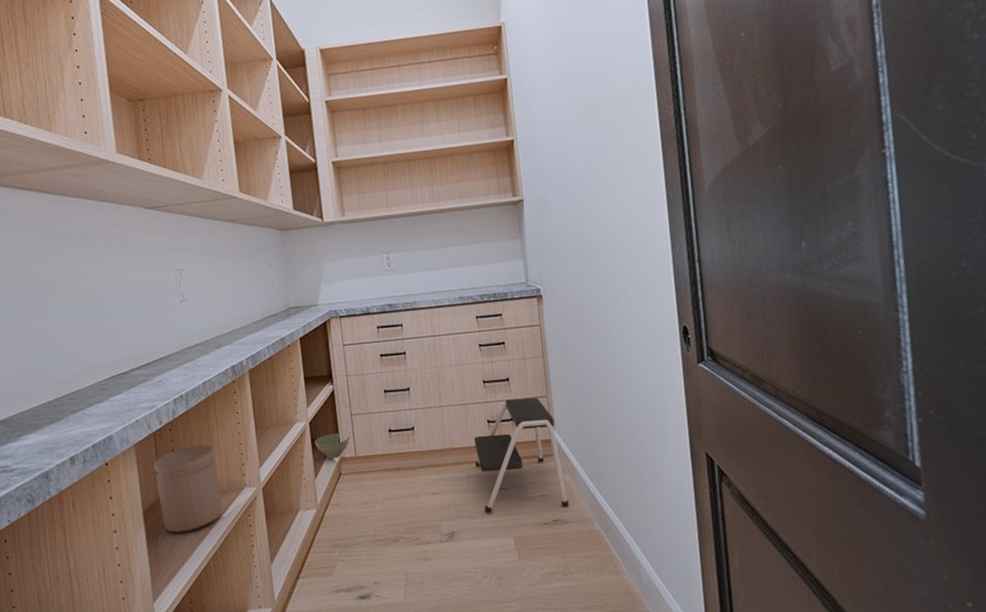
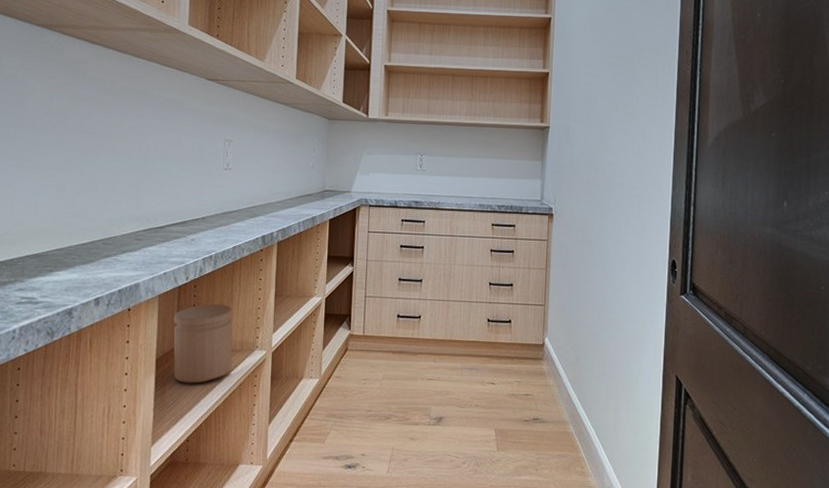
bowl: present [314,433,350,459] -> none [327,311,361,335]
step stool: present [473,397,569,514] -> none [470,303,549,408]

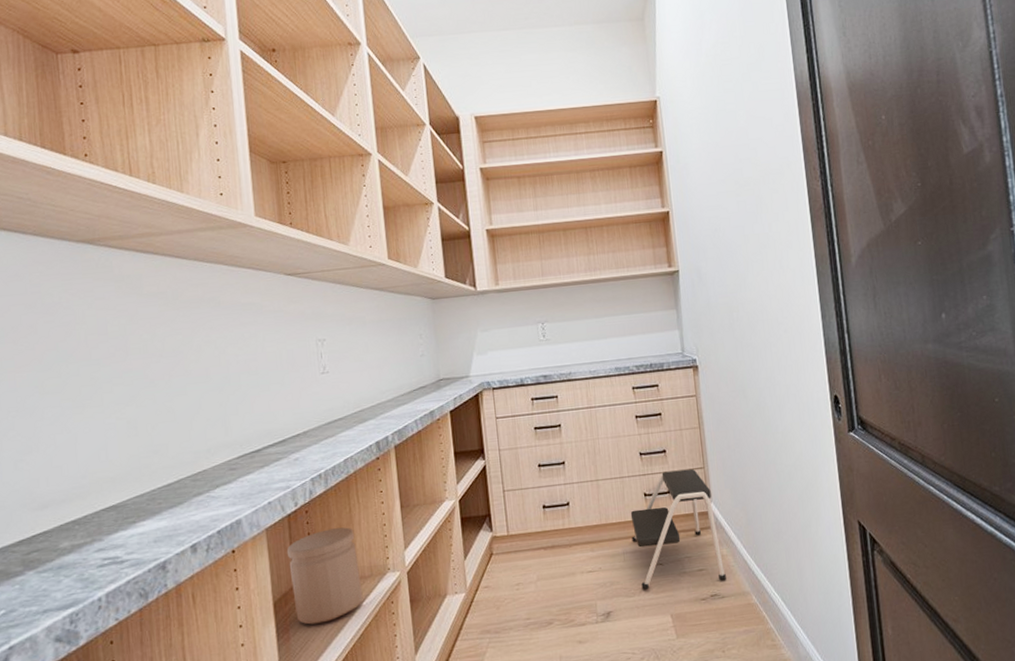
step stool: none [470,303,549,408] -> present [630,468,726,591]

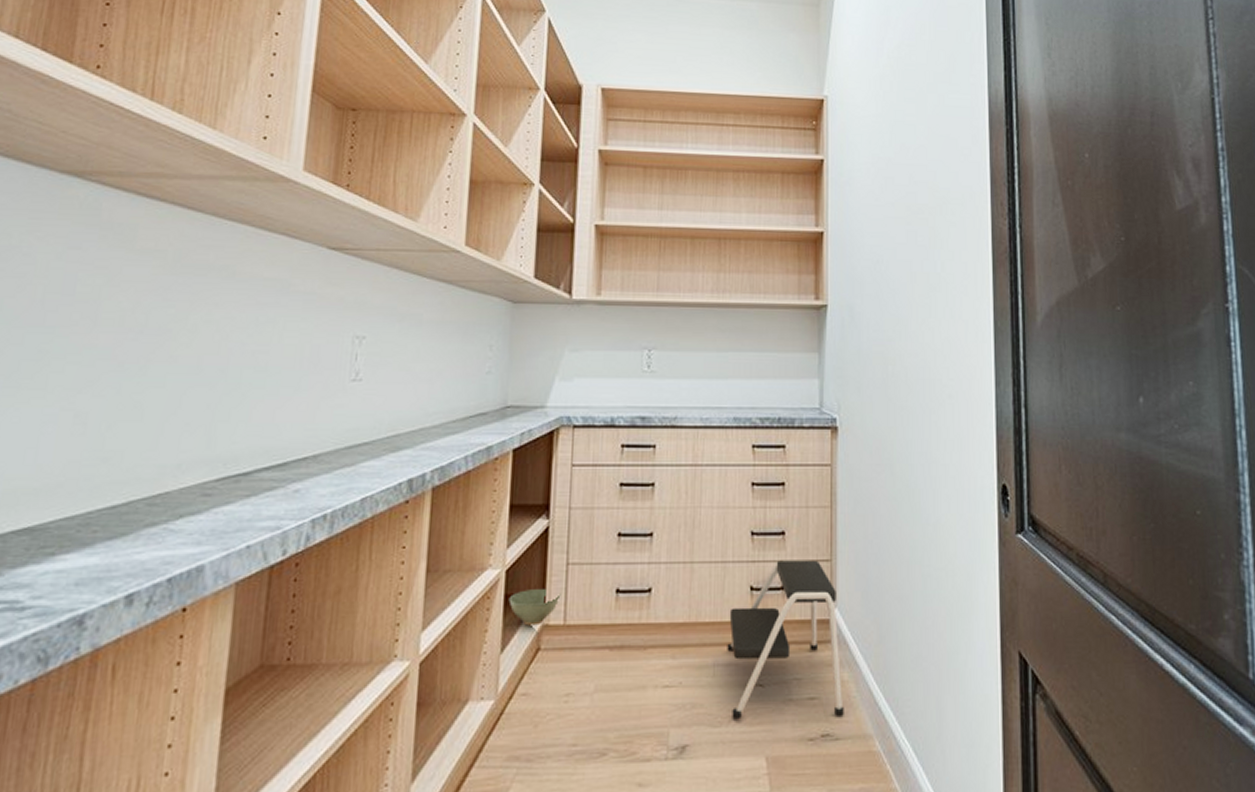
jar: present [286,527,363,625] -> none [254,591,358,725]
bowl: none [464,511,503,539] -> present [508,589,561,626]

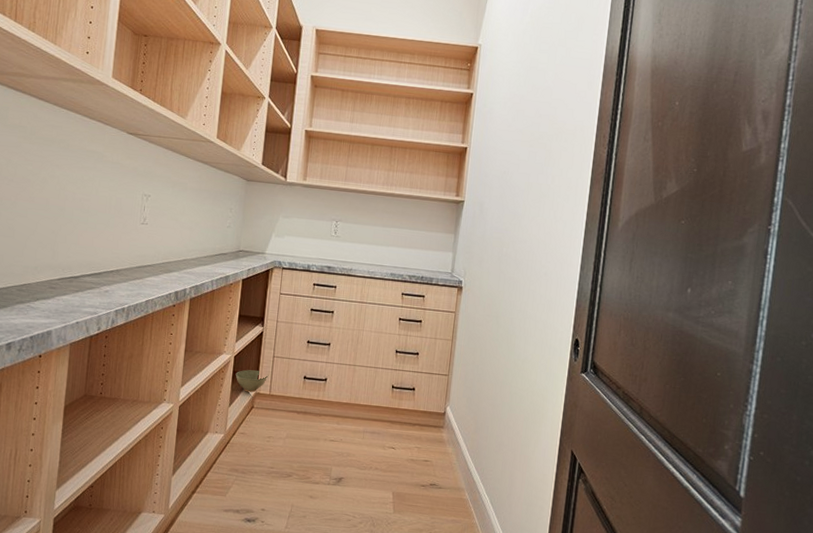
step stool: present [727,560,844,720] -> none [373,371,450,474]

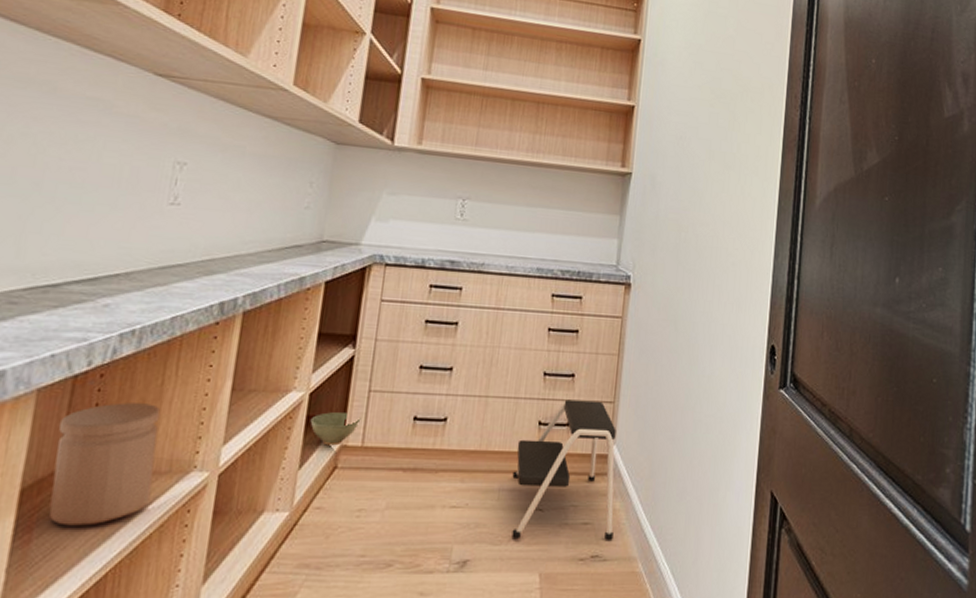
jar: none [81,355,143,432] -> present [48,402,161,526]
step stool: none [373,371,450,474] -> present [511,399,616,540]

